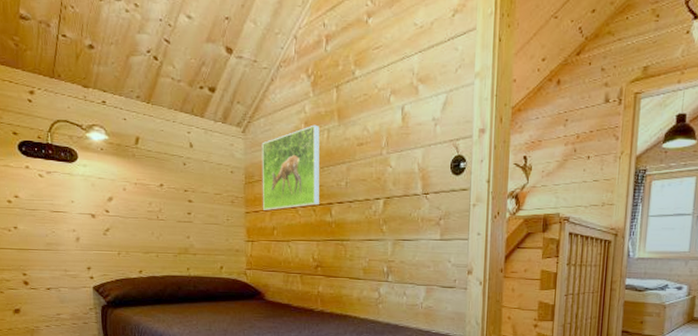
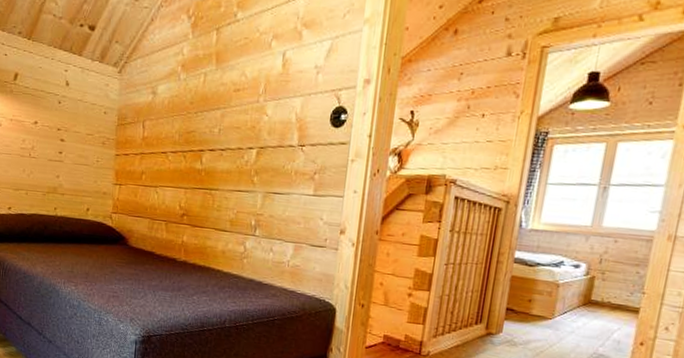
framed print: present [261,124,319,210] -> none [133,67,196,154]

